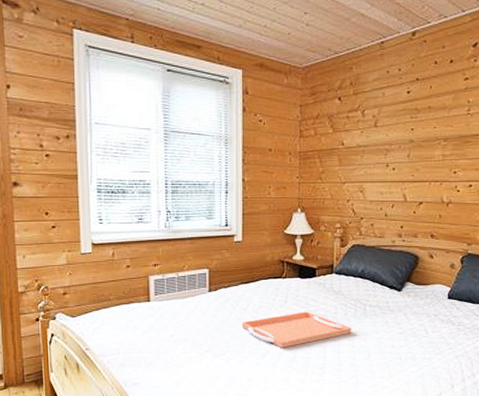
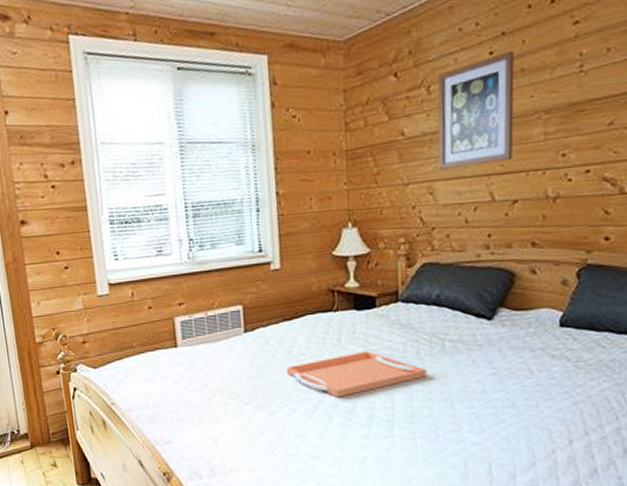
wall art: none [367,92,424,174] -> present [437,50,514,169]

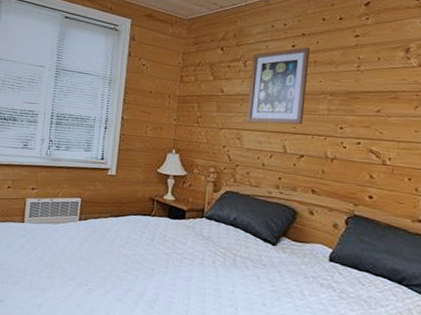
serving tray: present [286,351,427,397] -> none [106,253,219,288]

